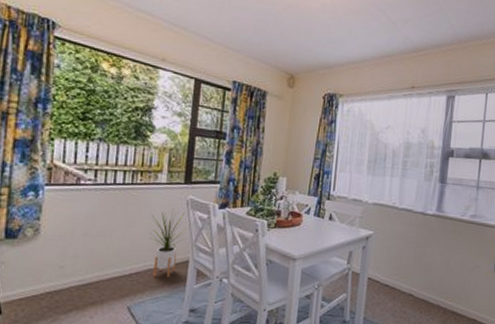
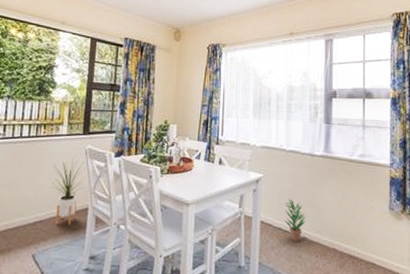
potted plant: none [391,255,413,299] -> present [284,198,306,242]

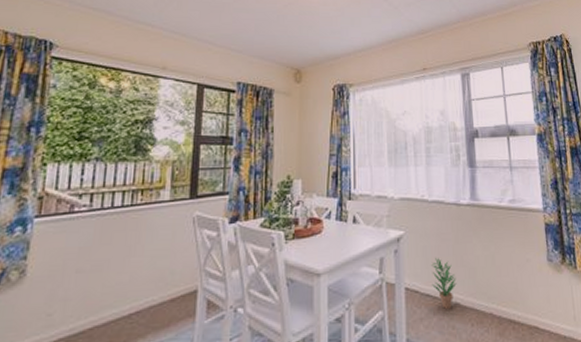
house plant: present [52,159,86,225] -> none [152,230,194,315]

